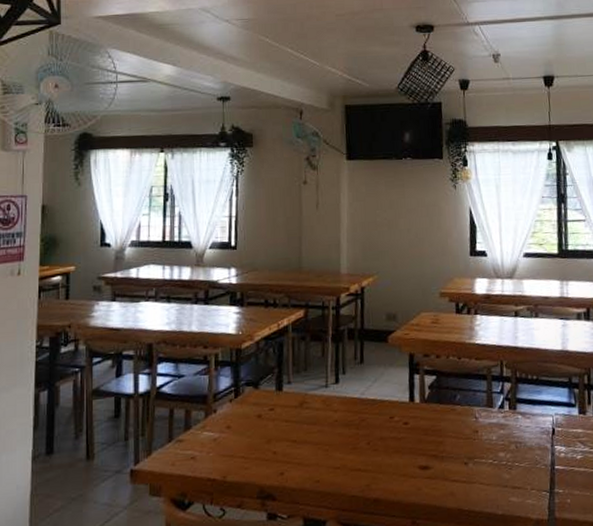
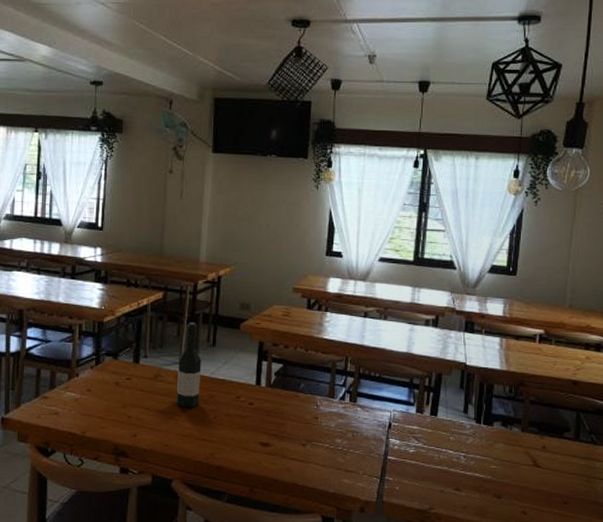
wine bottle: none [324,339,350,436] -> present [176,322,201,408]

